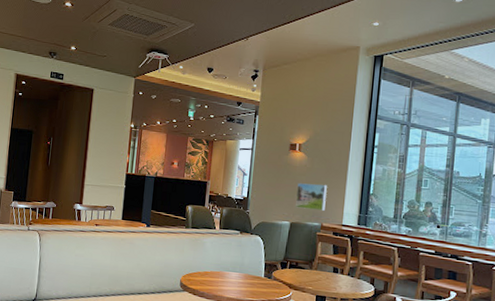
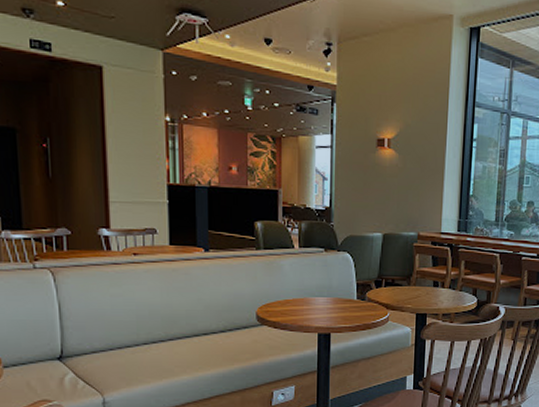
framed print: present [296,183,327,211] -> none [388,186,422,218]

